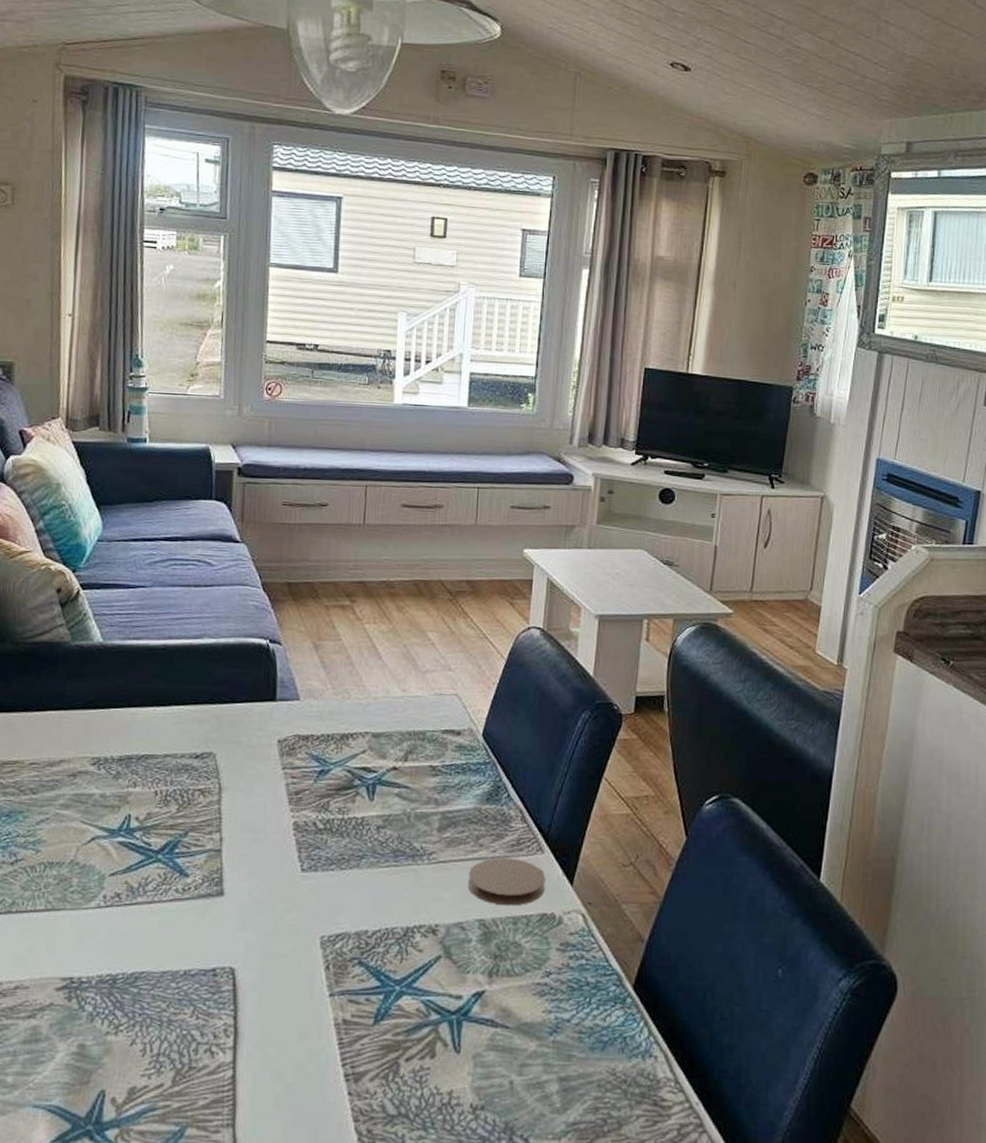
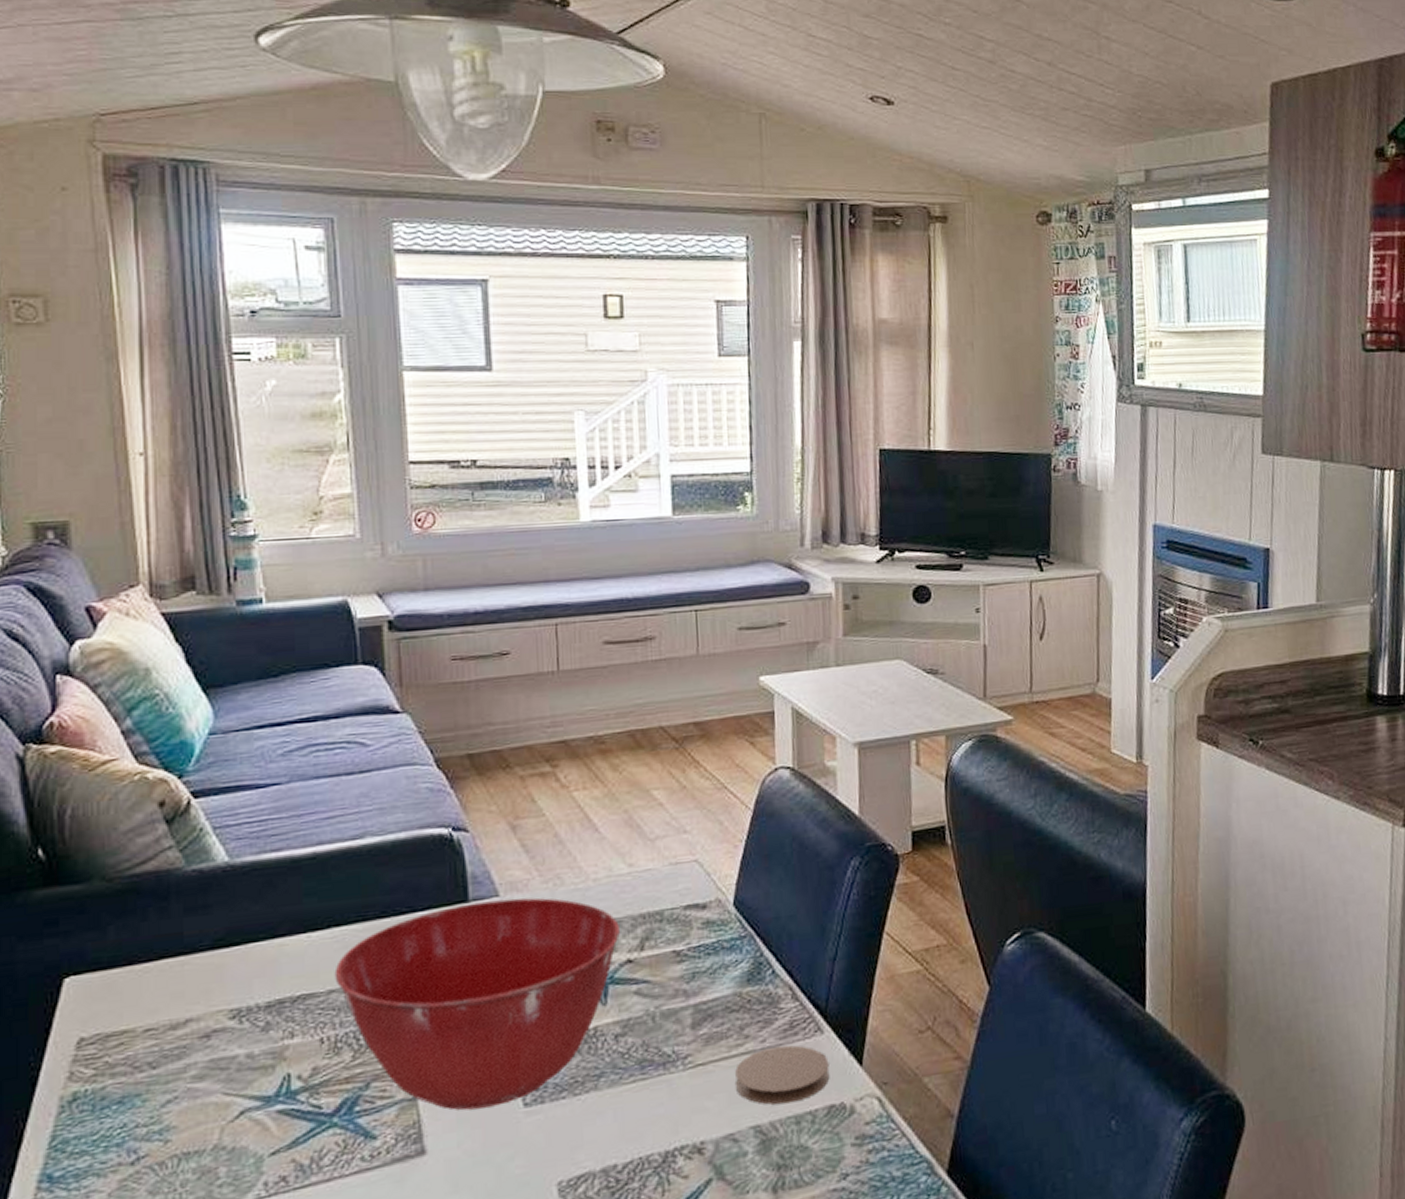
mixing bowl: none [170,702,391,867] -> present [334,897,621,1111]

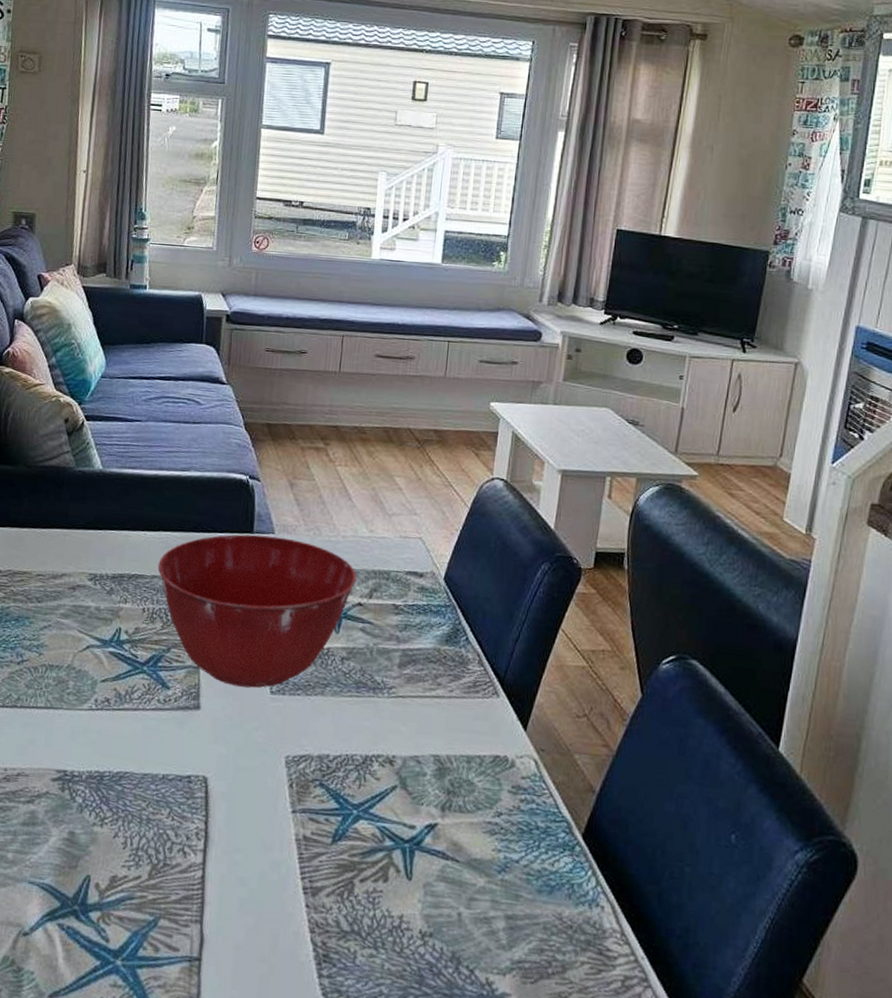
coaster: present [734,1045,830,1105] -> none [424,697,500,745]

